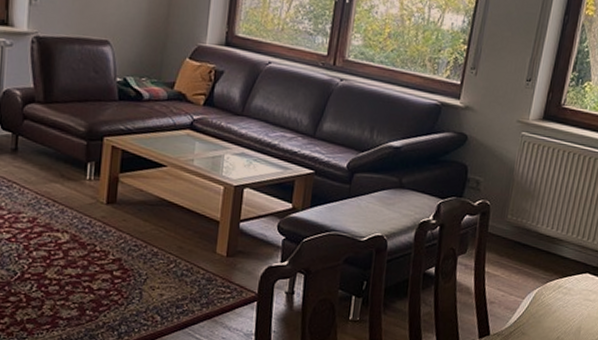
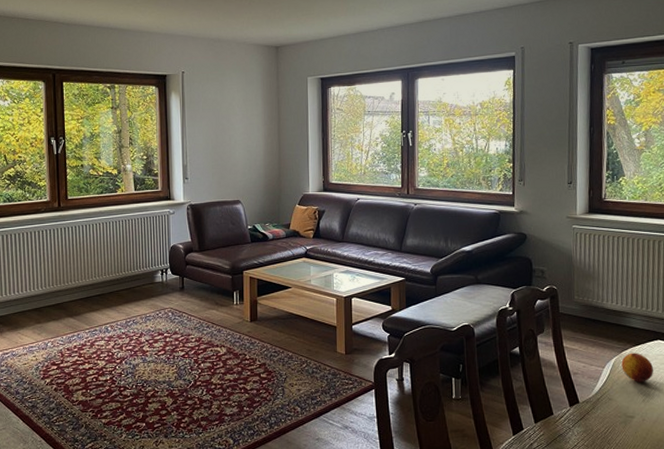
fruit: none [542,285,576,318] -> present [621,353,653,383]

